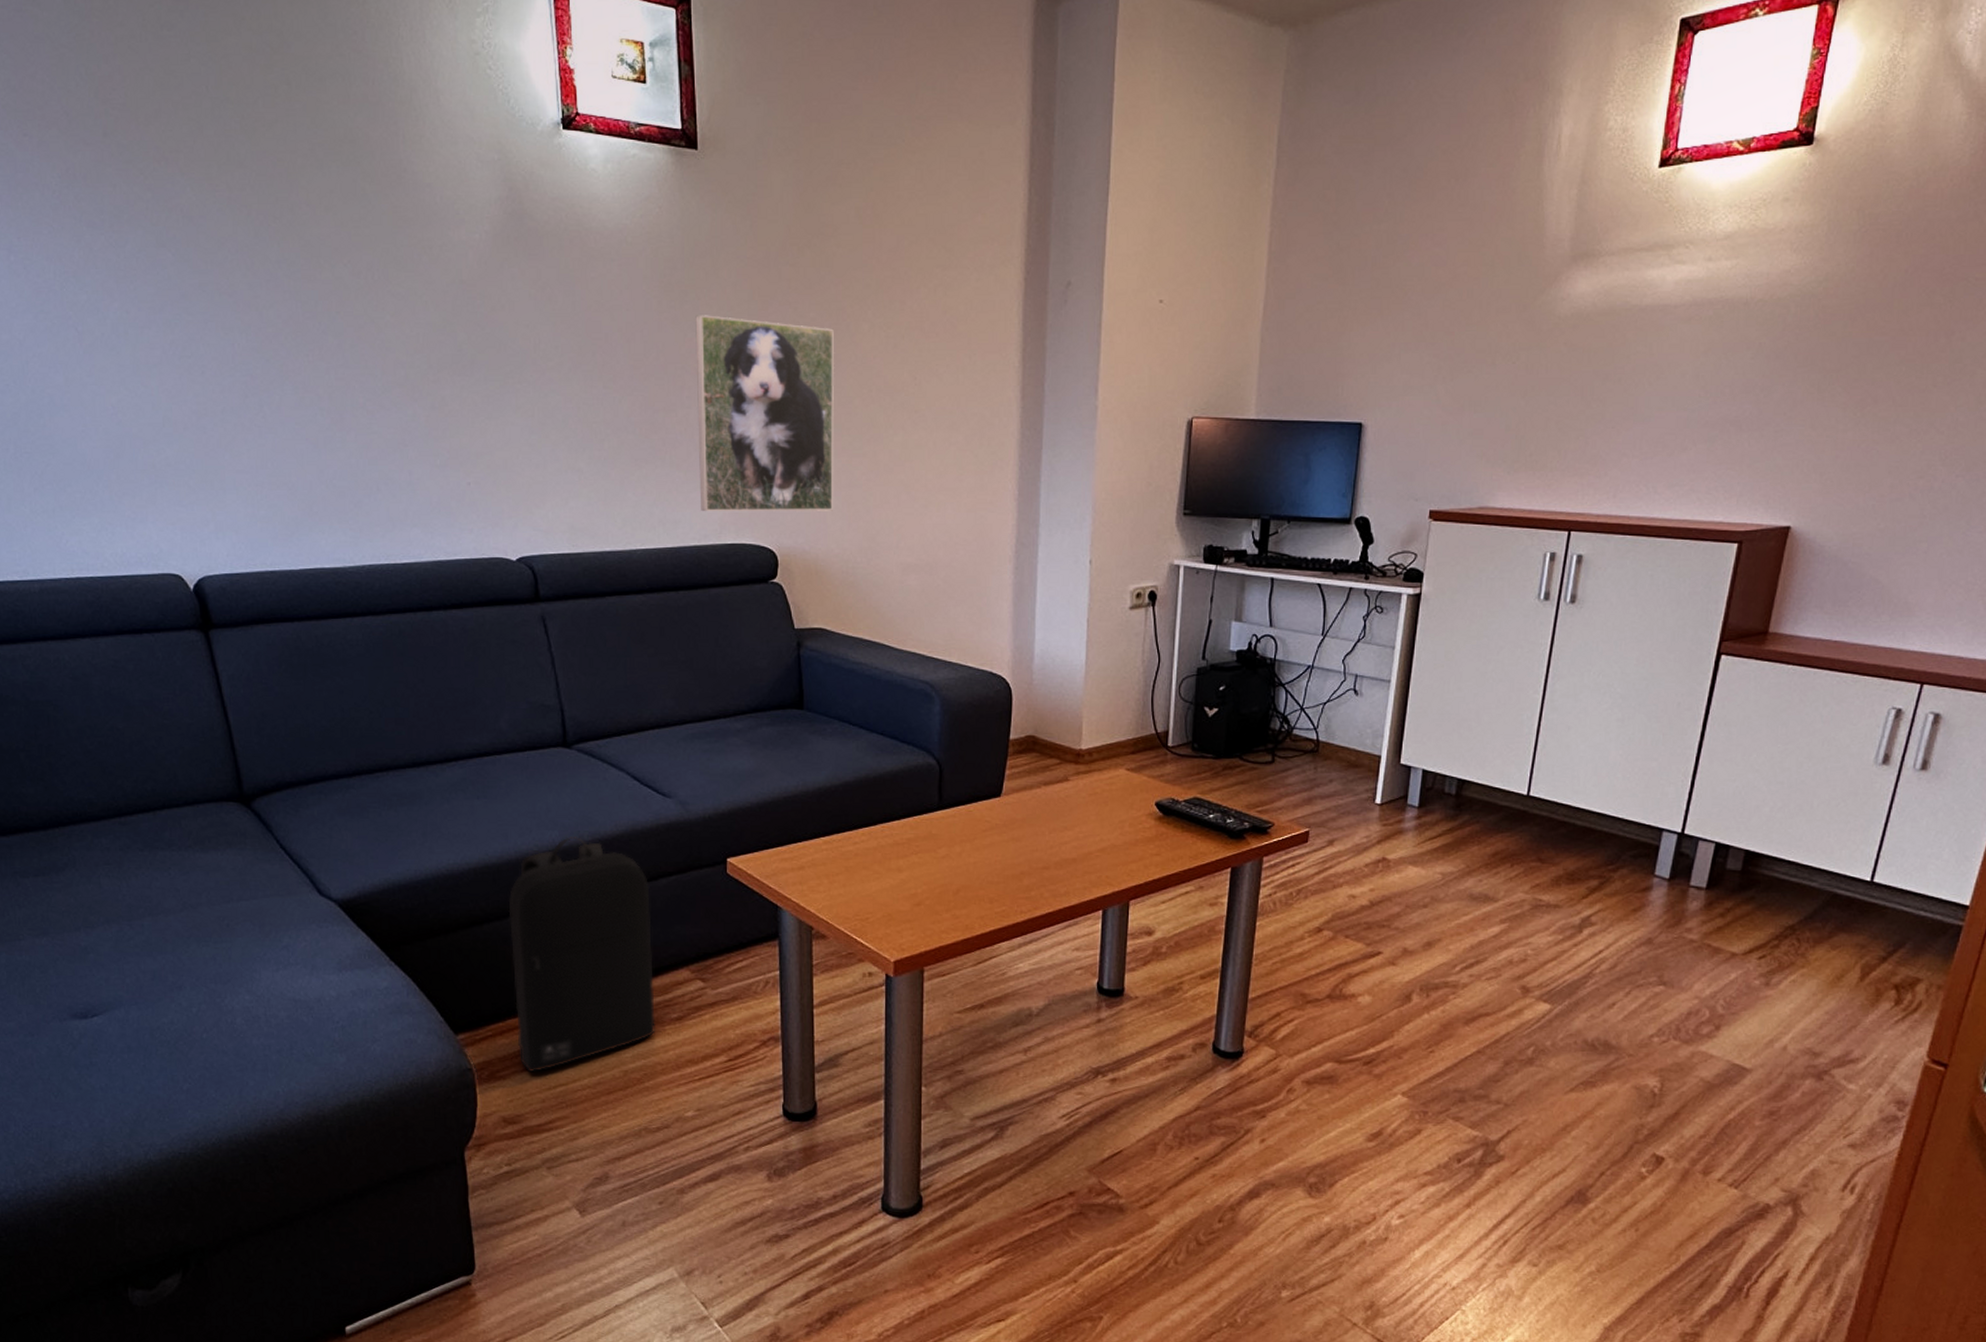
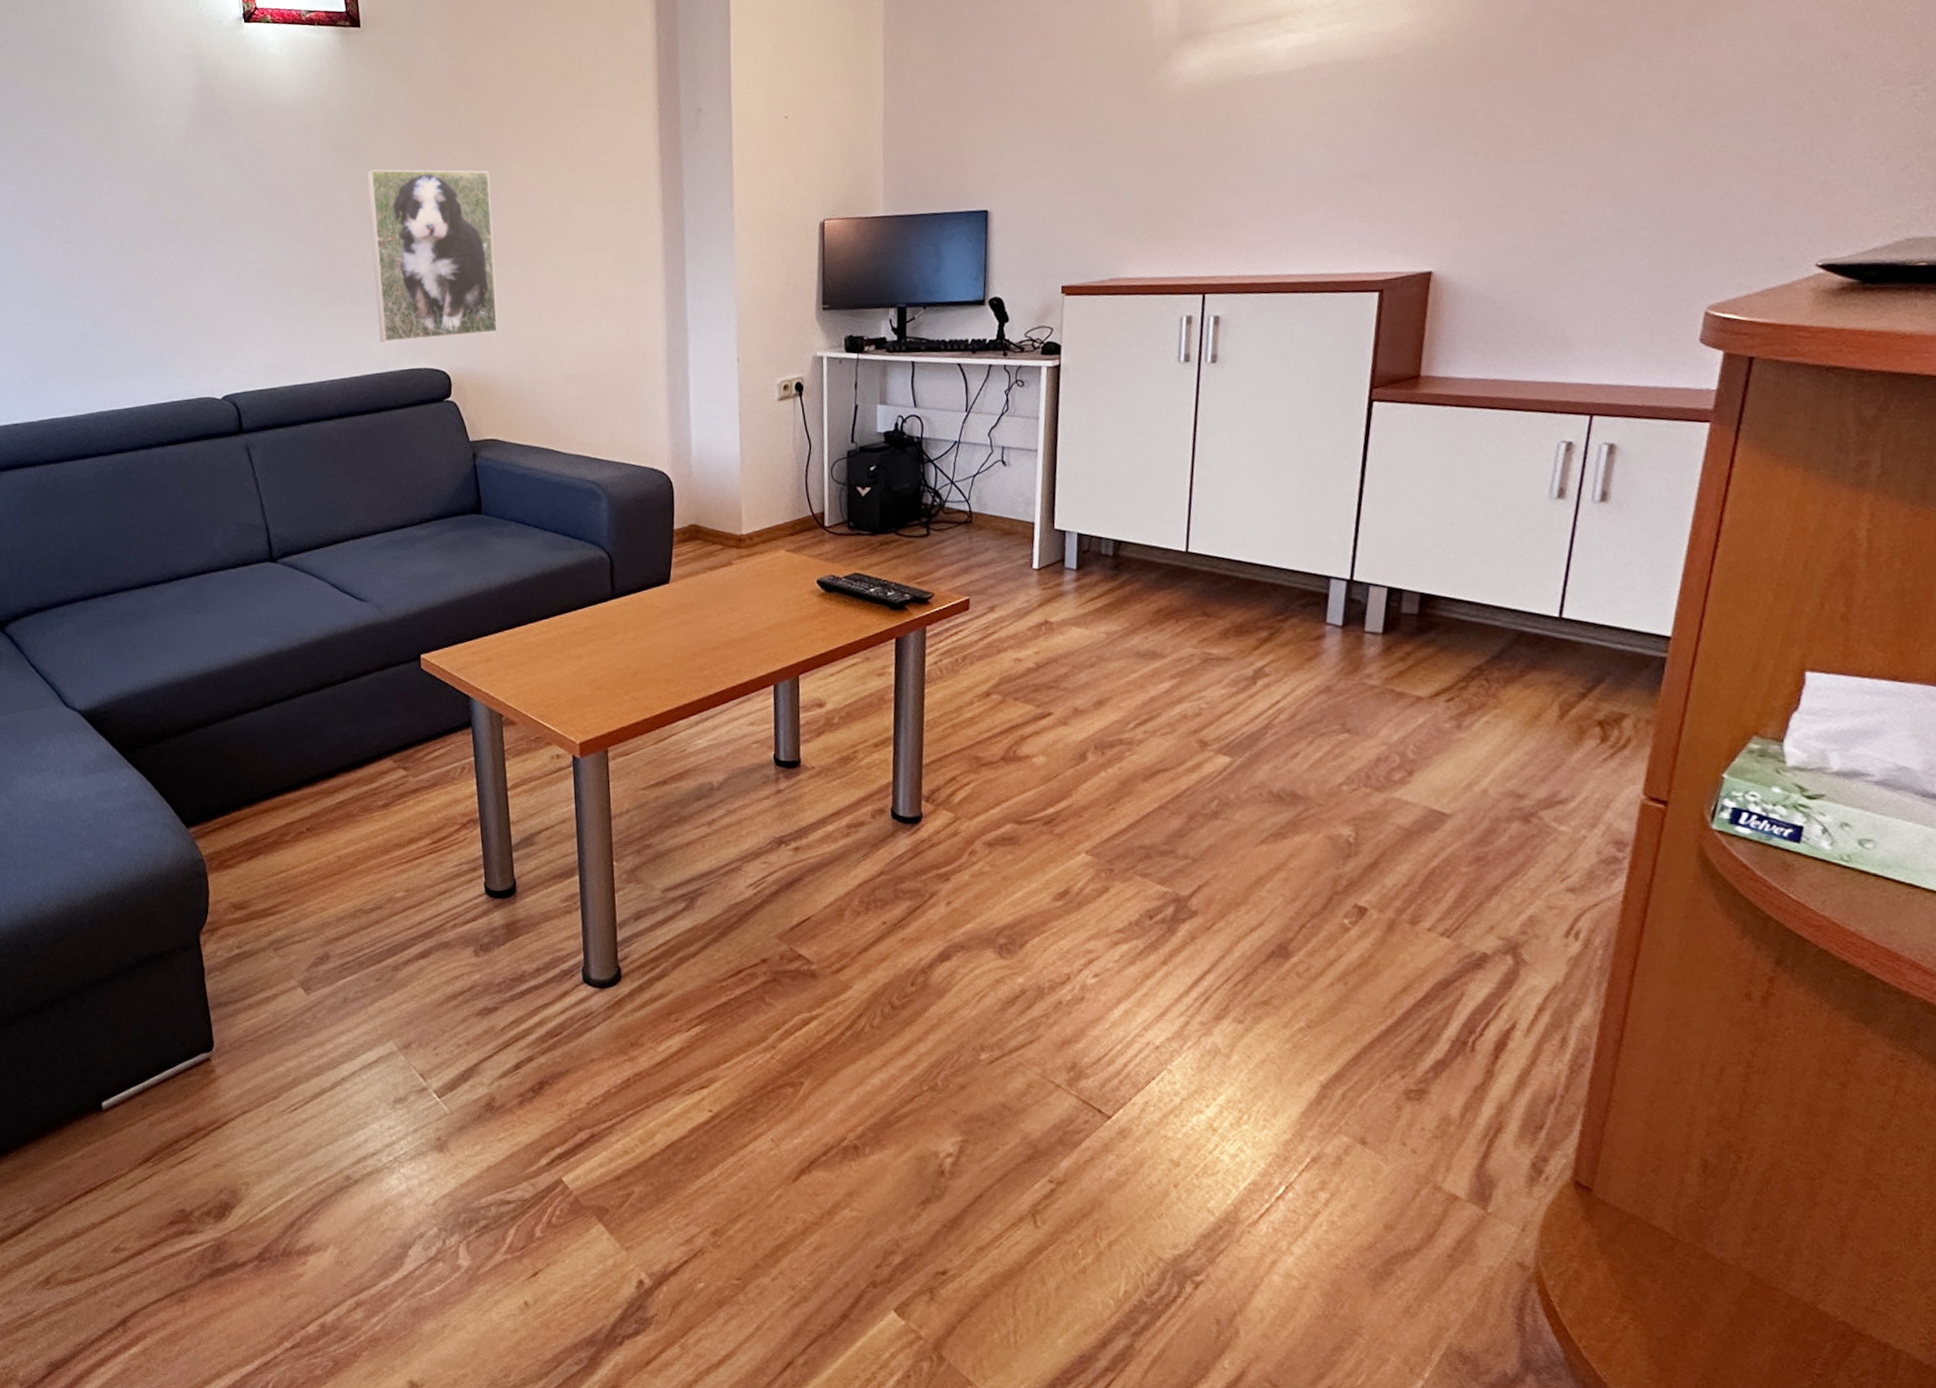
backpack: present [508,837,655,1072] -> none [228,642,365,860]

